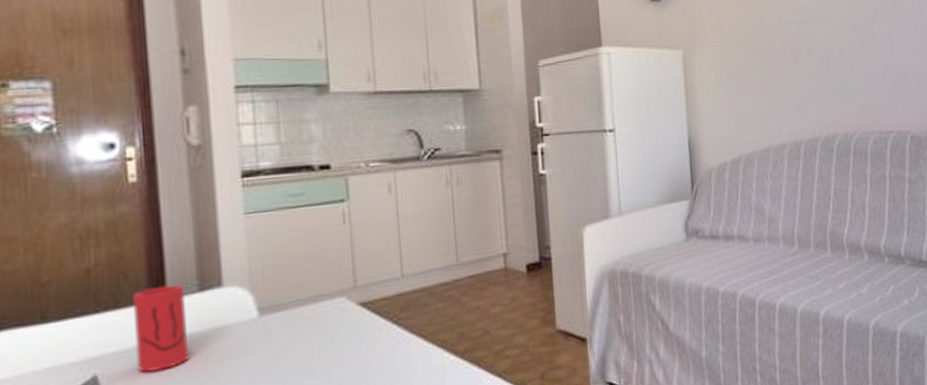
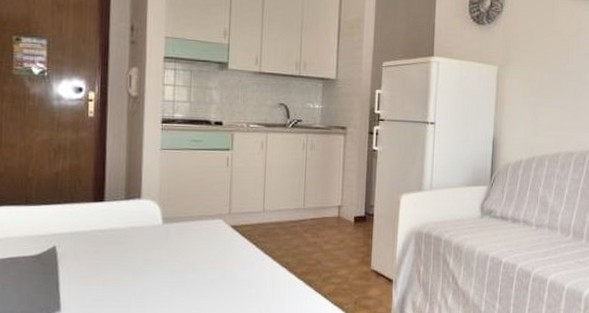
cup: present [133,284,190,373] -> none [81,191,116,250]

